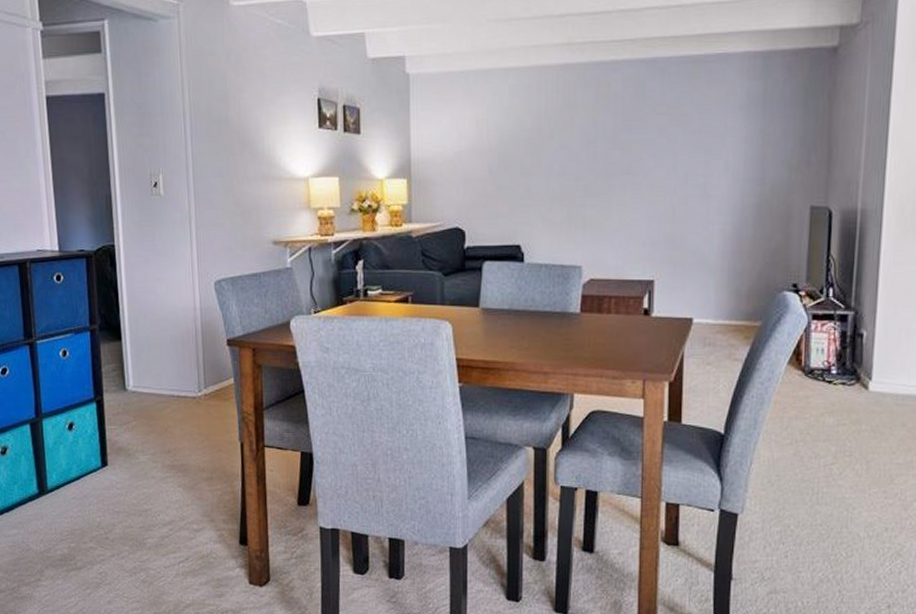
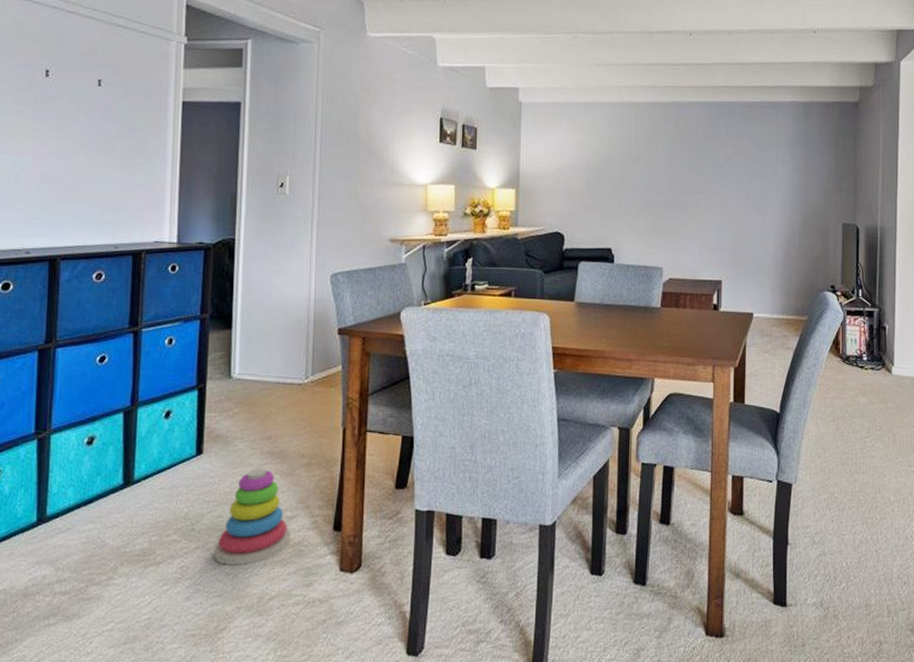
stacking toy: none [128,481,199,574] -> present [214,468,291,565]

